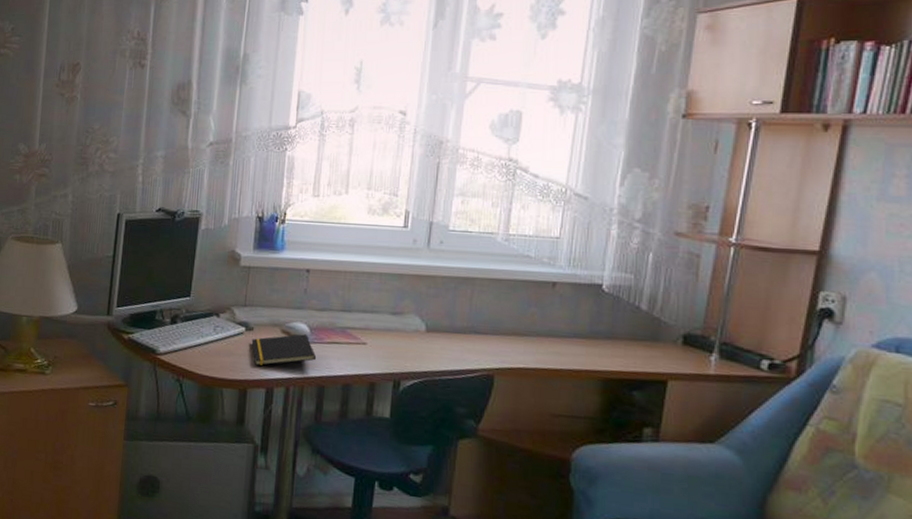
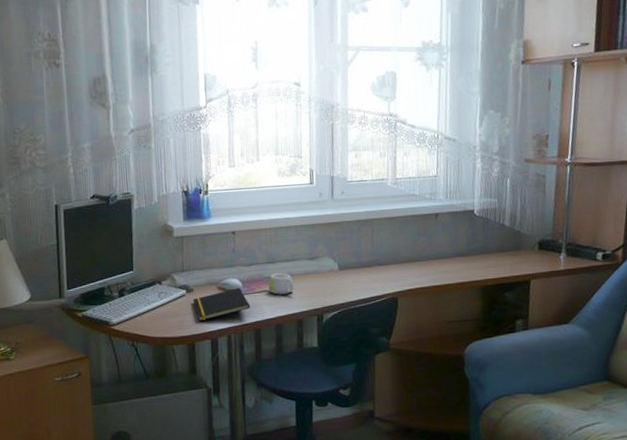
mug: none [340,324,370,350] -> present [268,273,294,295]

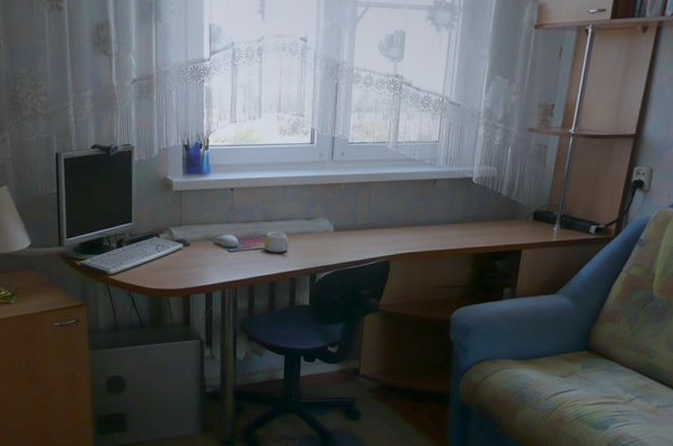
notepad: present [192,288,251,322] -> none [189,244,246,275]

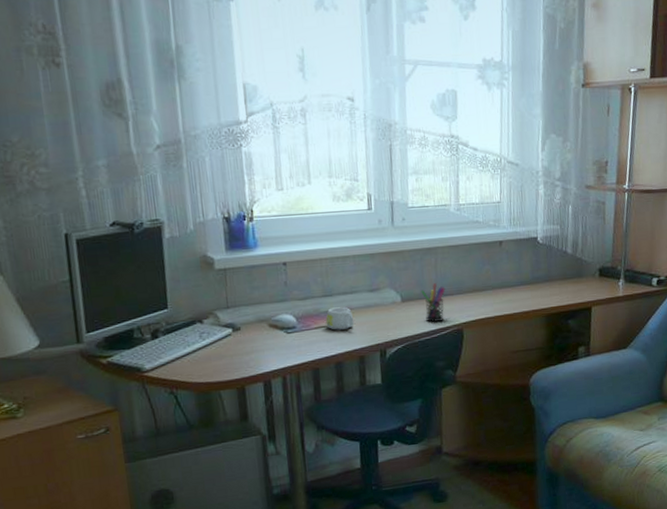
pen holder: none [353,216,377,252] -> present [421,283,446,322]

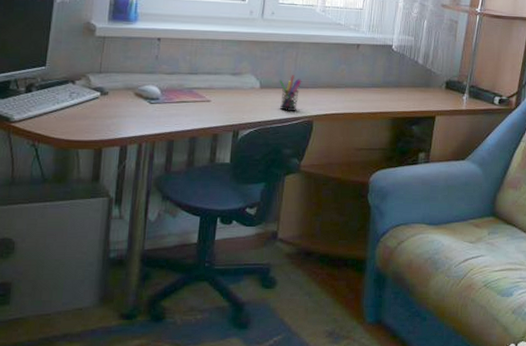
mug: present [325,307,354,330] -> none [187,85,214,107]

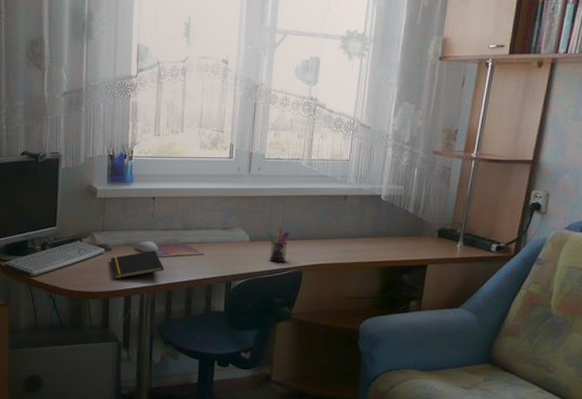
notepad: none [106,95,167,127] -> present [110,250,164,279]

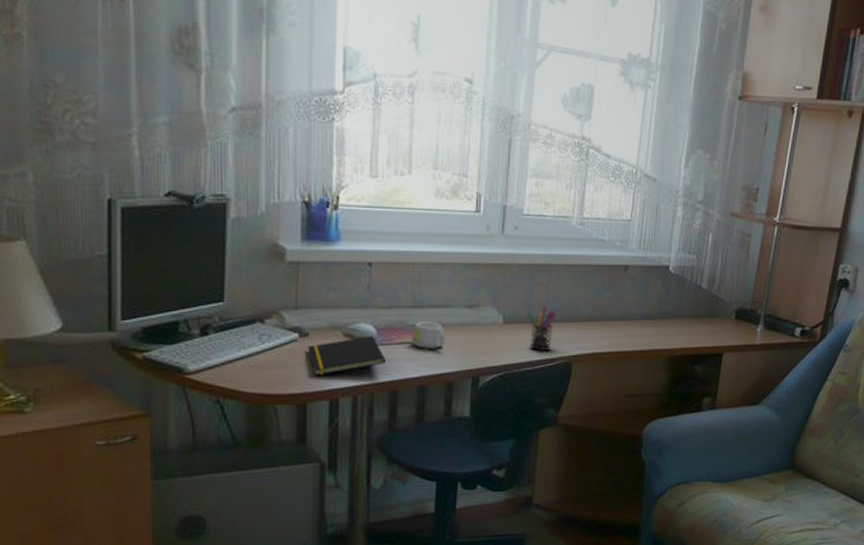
mug: none [182,240,206,260] -> present [412,322,445,348]

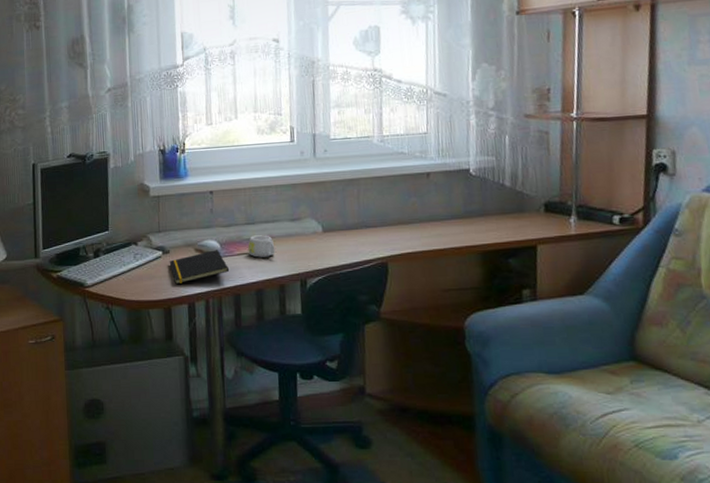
pen holder: present [527,306,556,351] -> none [343,214,369,254]

